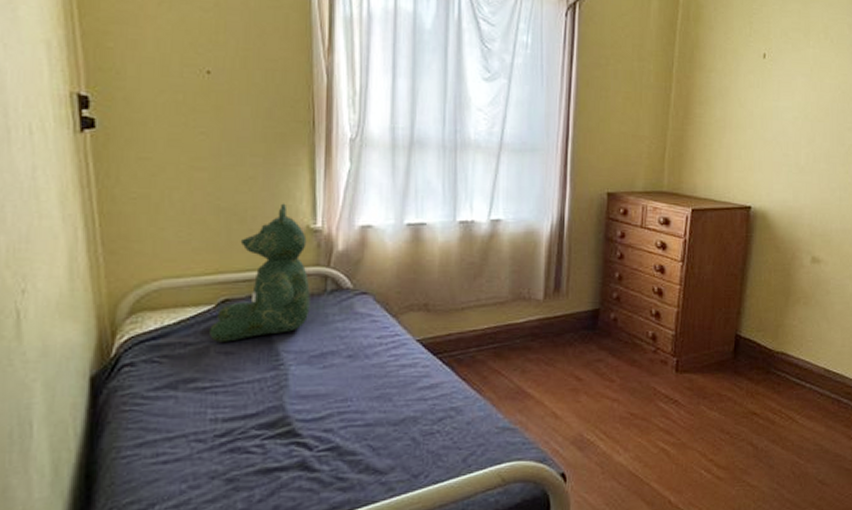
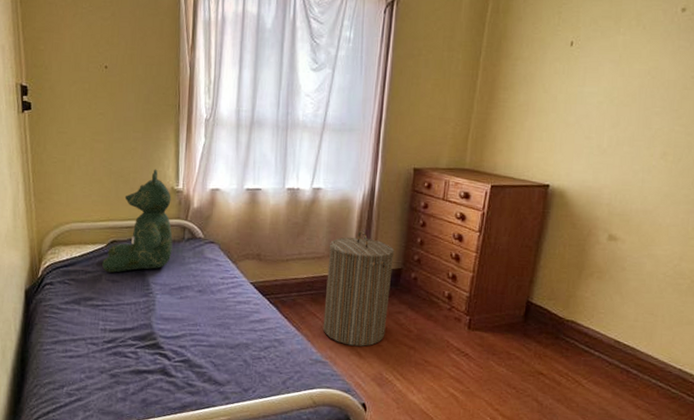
laundry hamper: none [510,268,590,406] -> present [323,231,395,346]

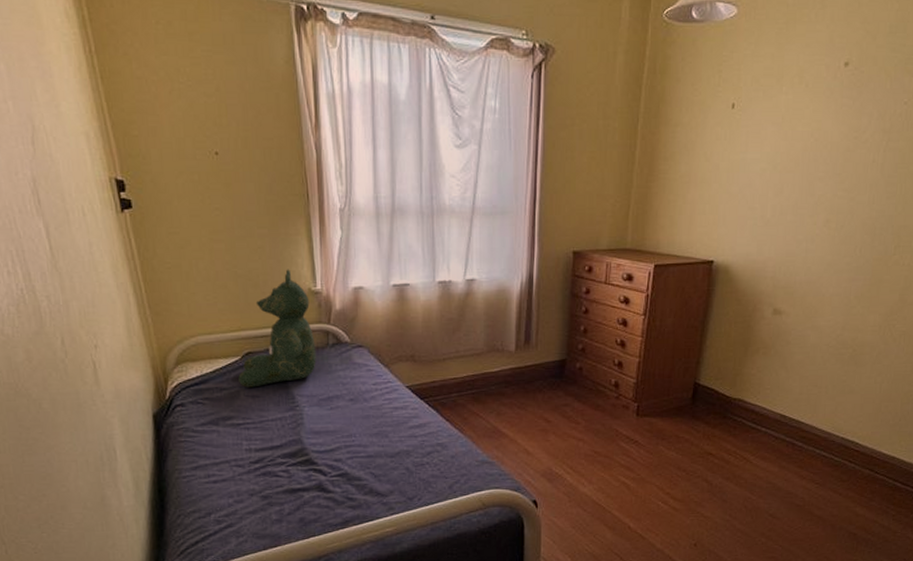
laundry hamper: present [323,231,395,346] -> none [487,323,557,443]

